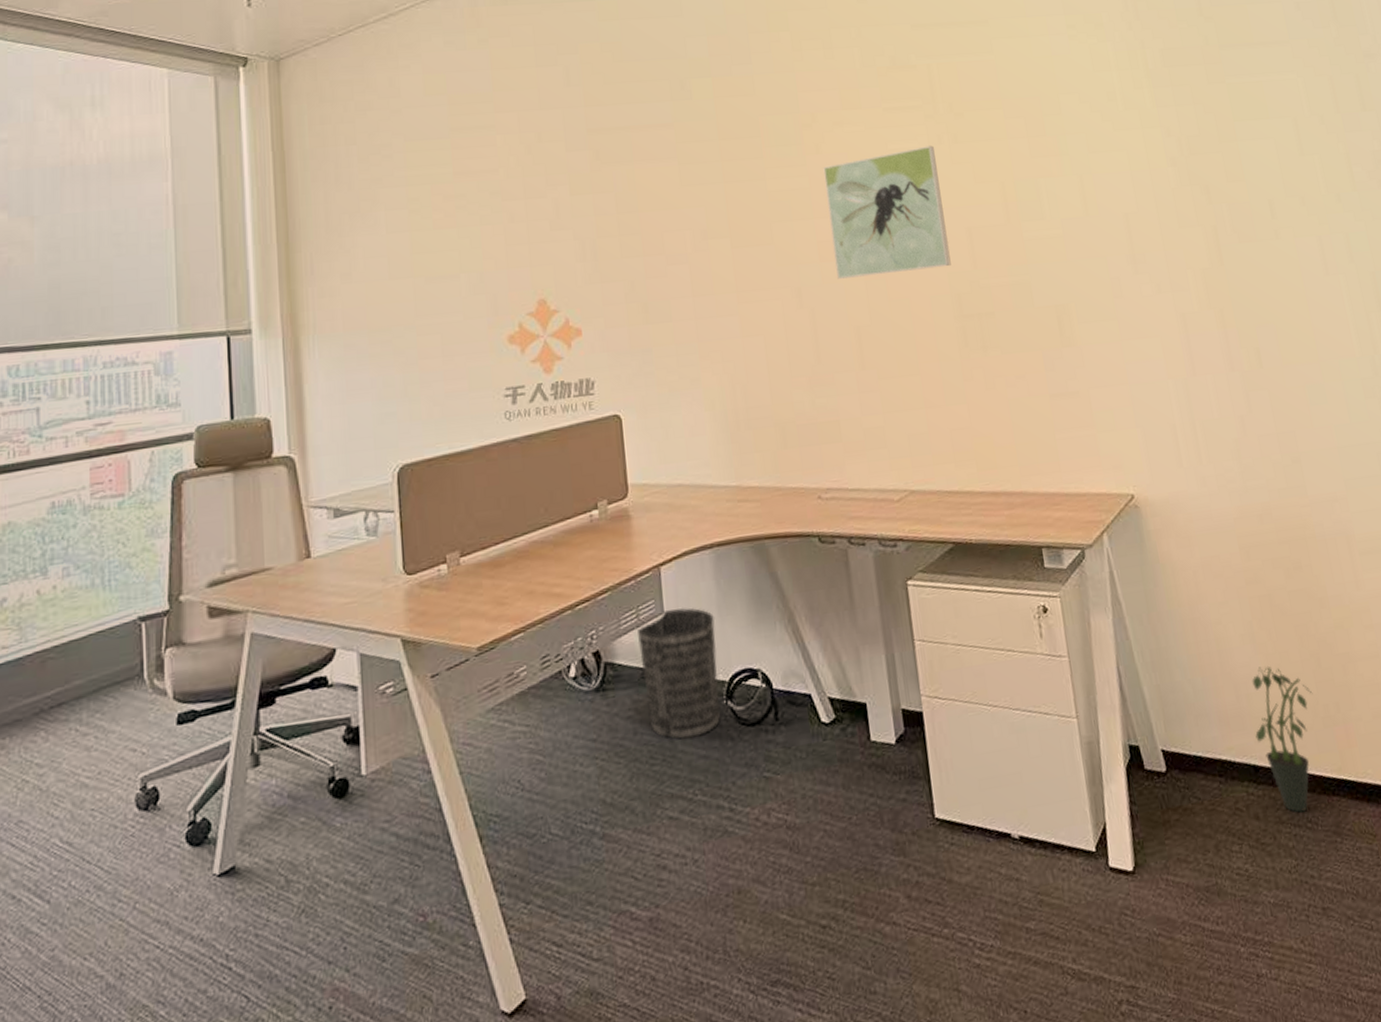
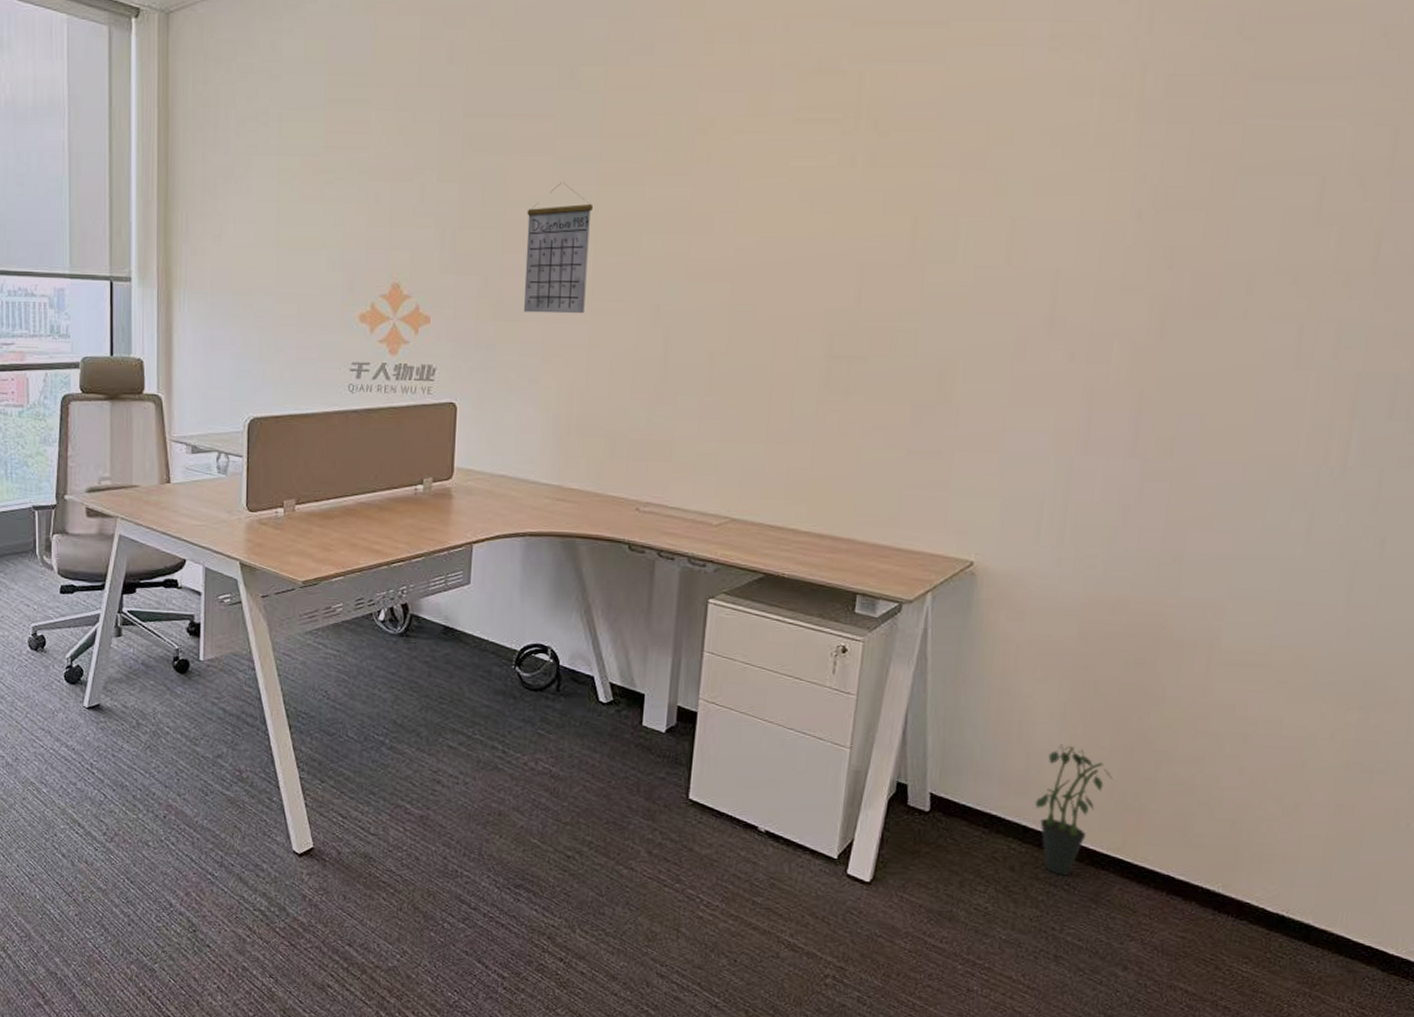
wastebasket: present [636,607,720,740] -> none [443,582,515,690]
calendar: none [661,183,732,312] -> present [523,182,594,314]
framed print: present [823,145,951,279] -> none [701,167,844,303]

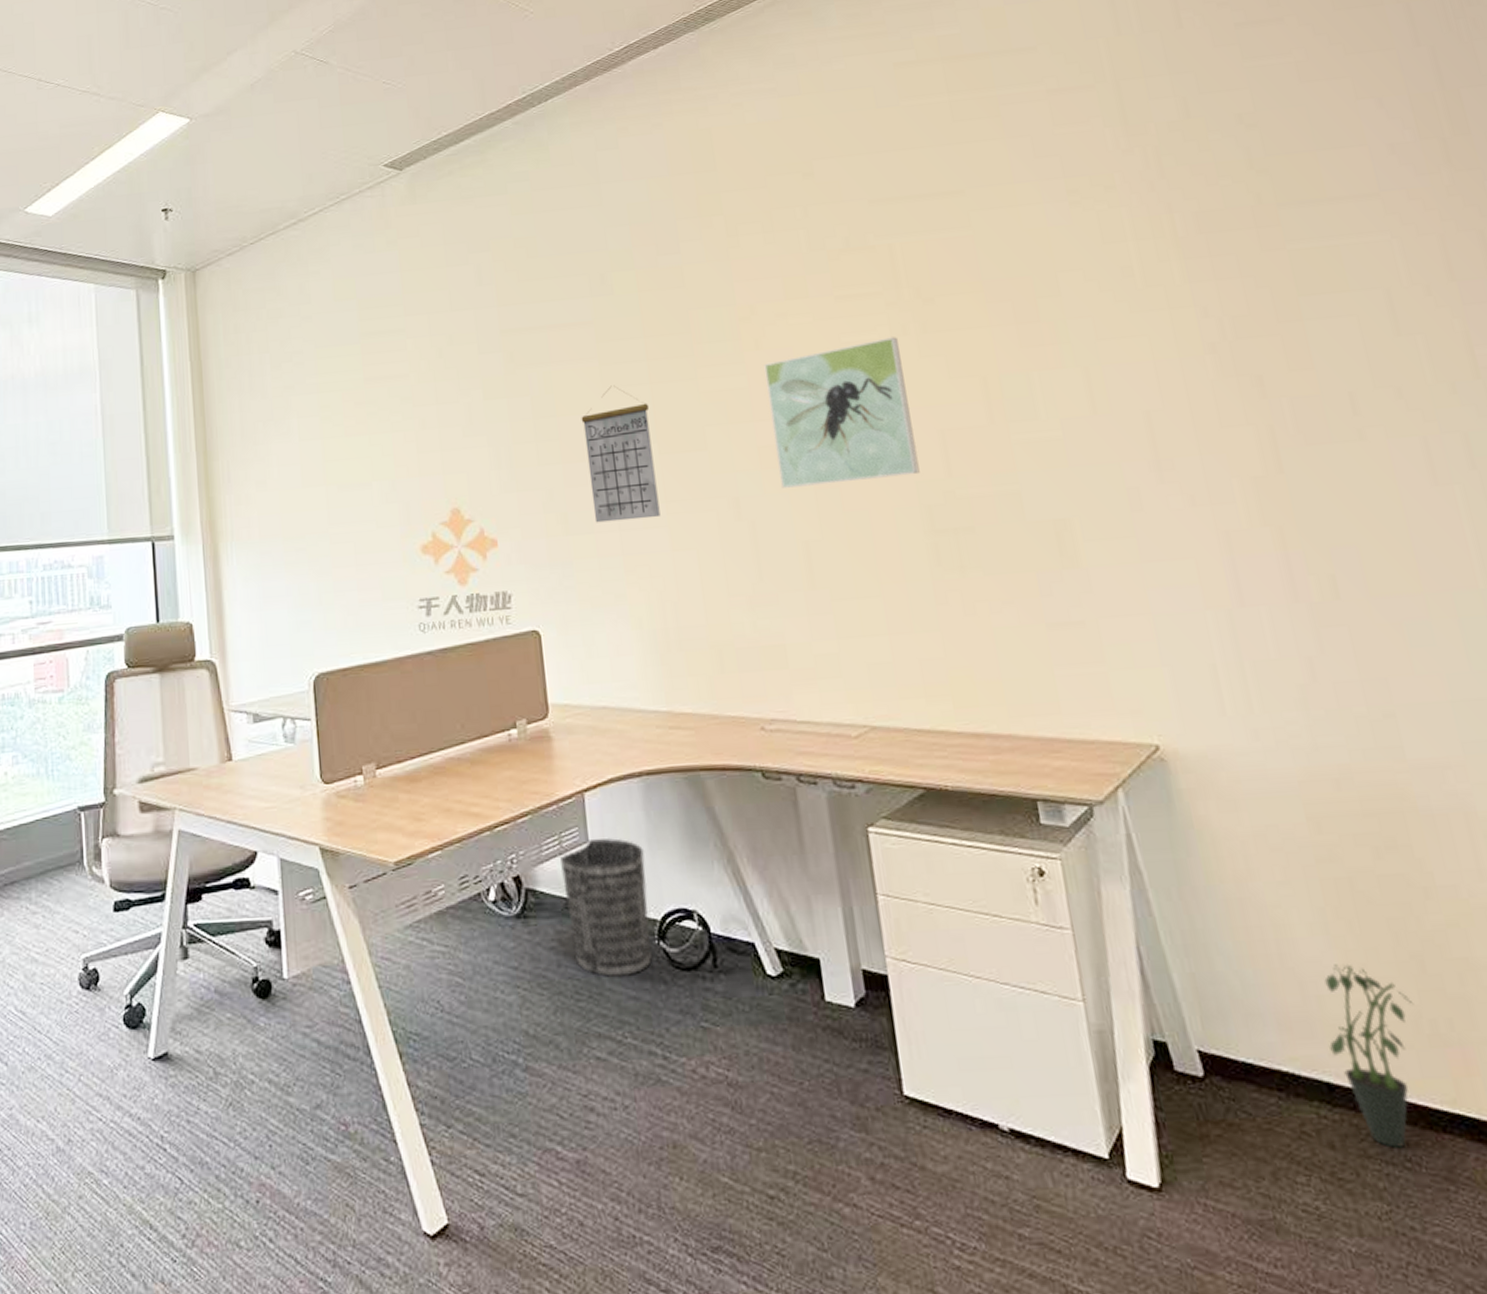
wastebasket: none [443,582,515,690] -> present [558,837,652,977]
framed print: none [701,167,844,303] -> present [764,337,920,488]

